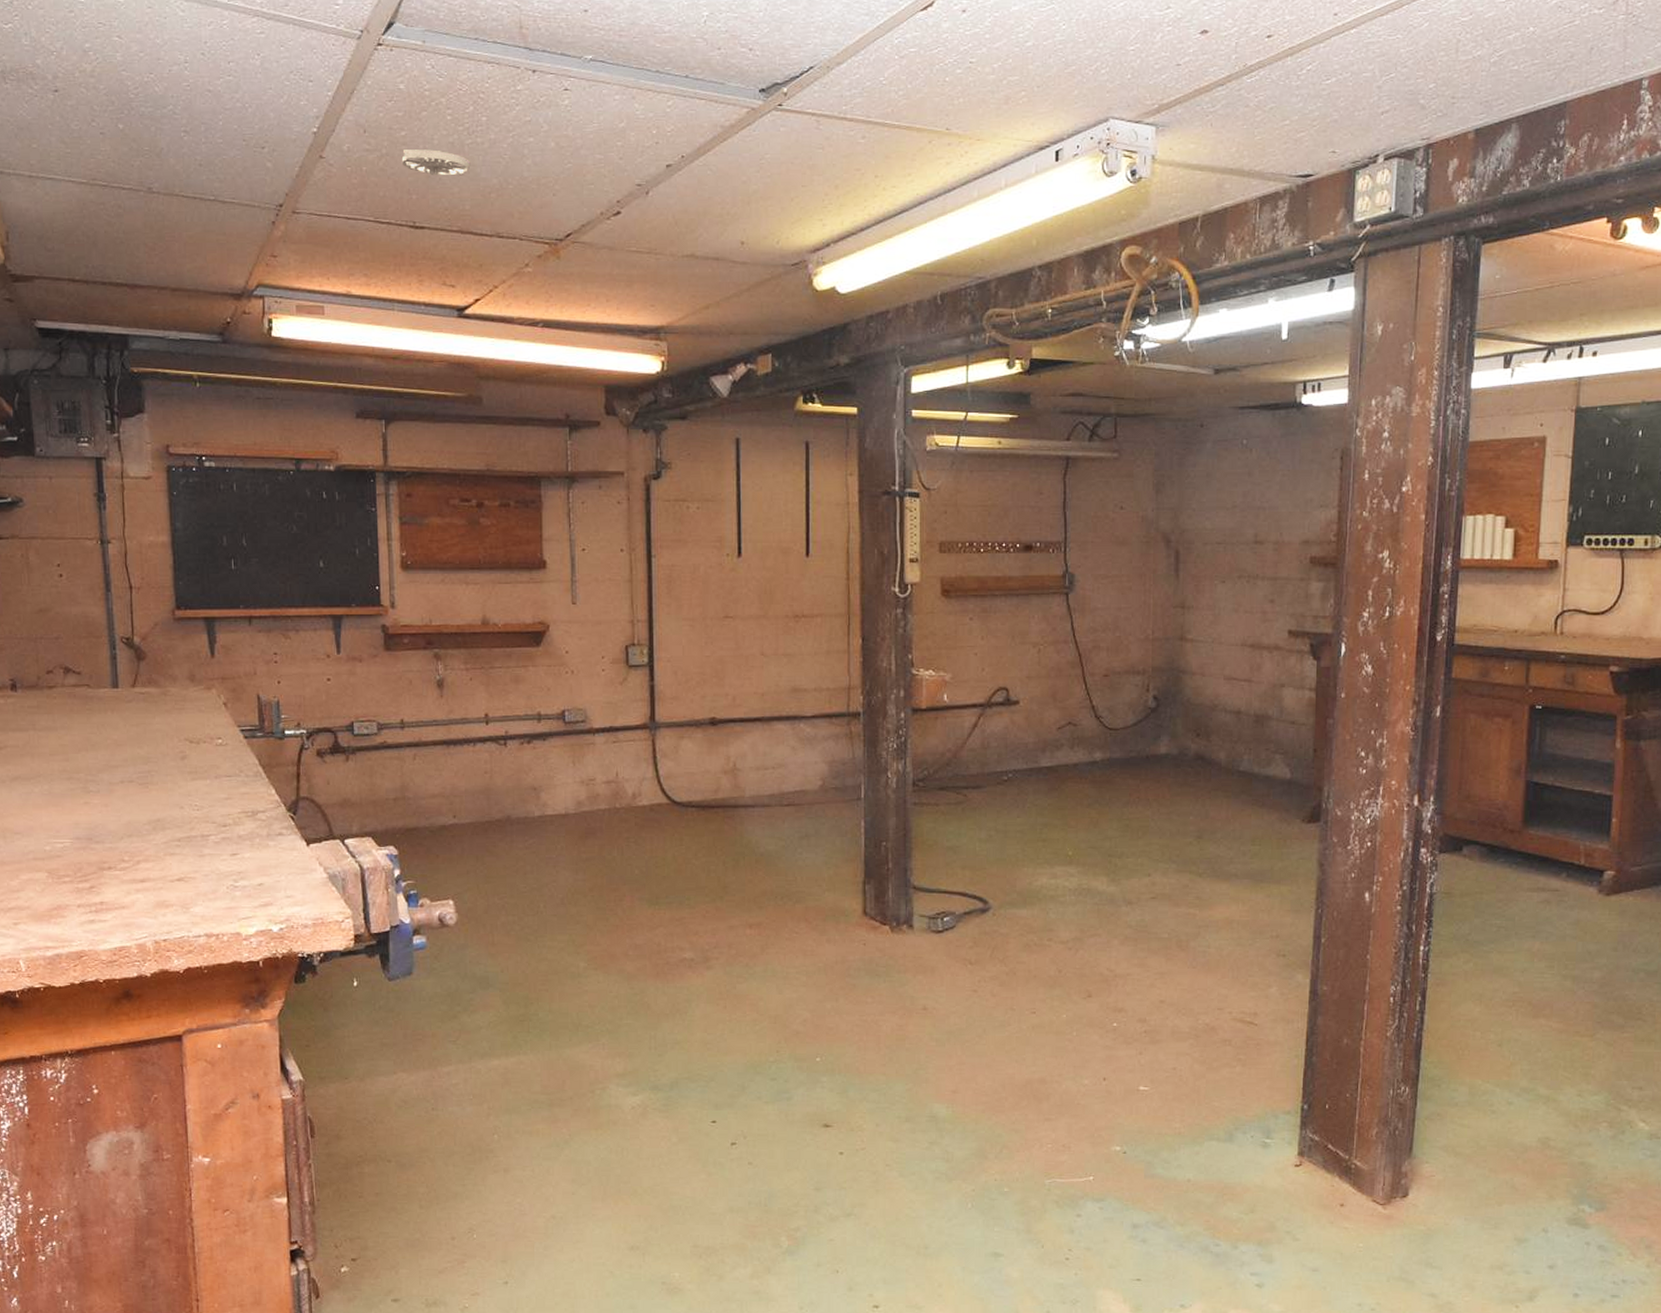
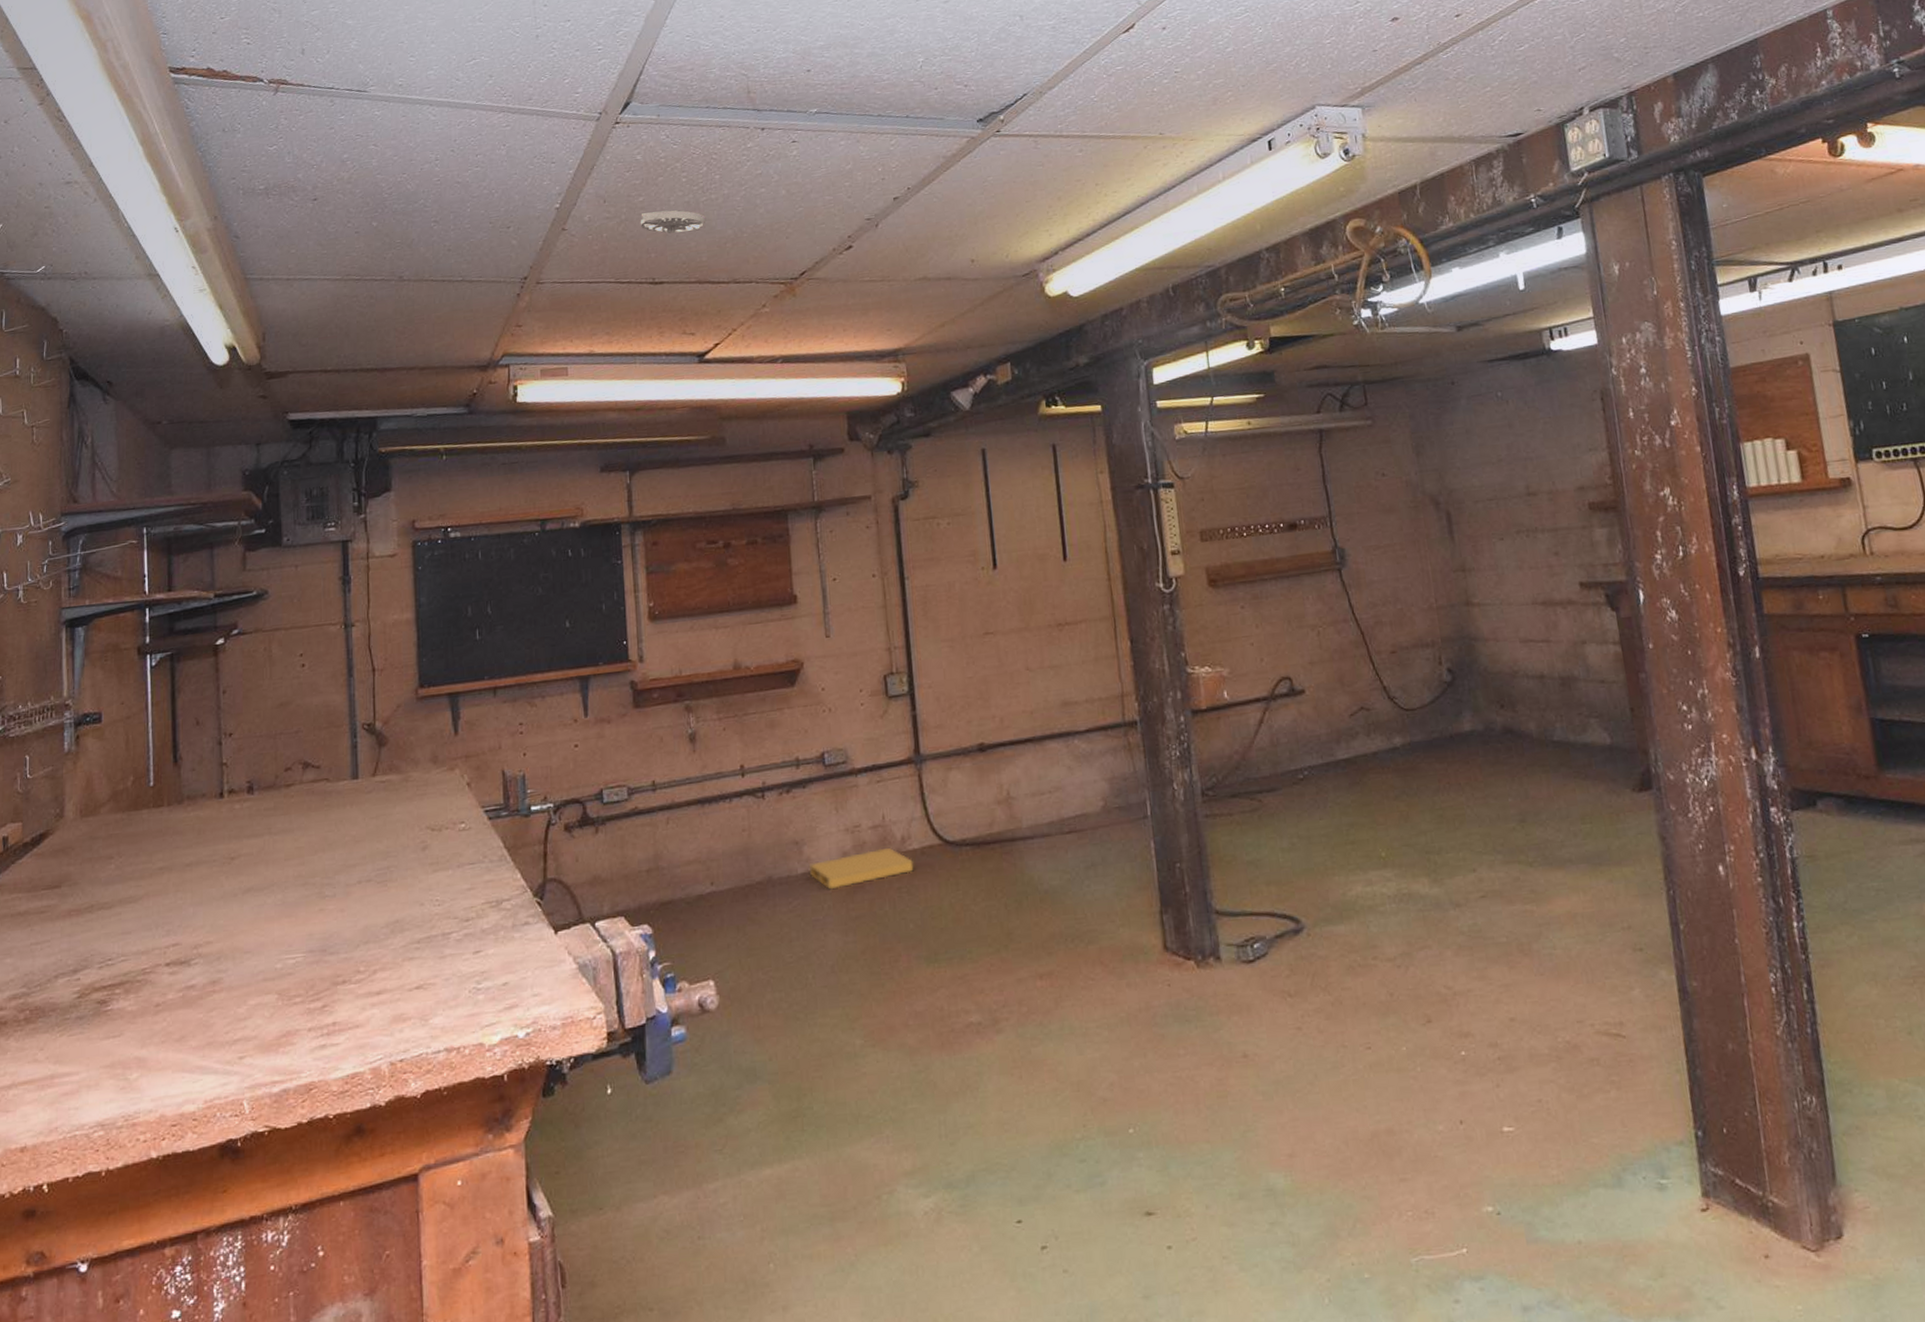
cardboard box: none [545,801,642,833] -> present [808,847,914,890]

